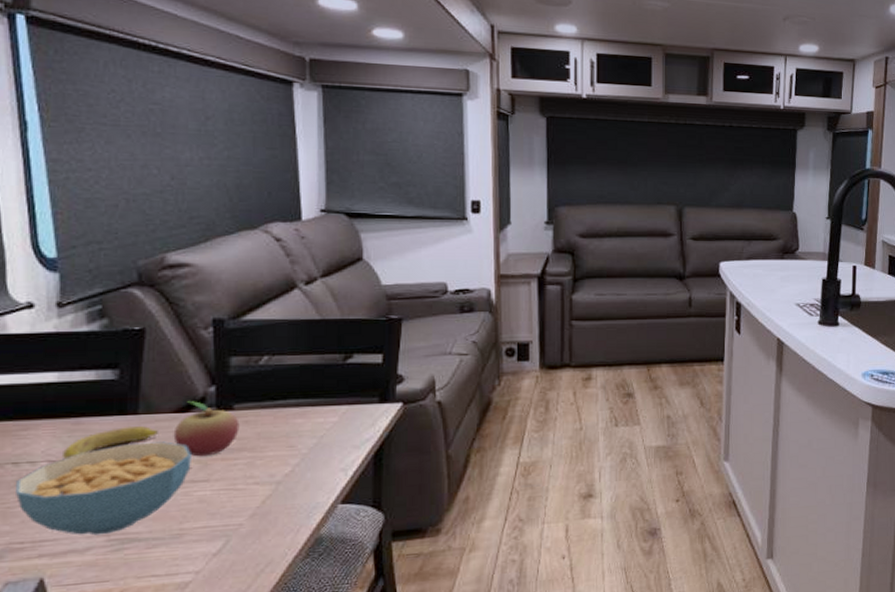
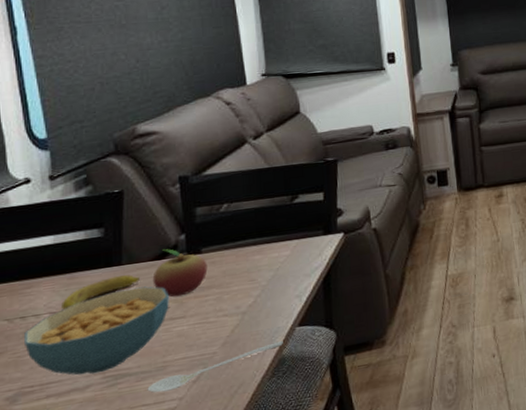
stirrer: none [158,517,322,564] -> present [147,340,283,393]

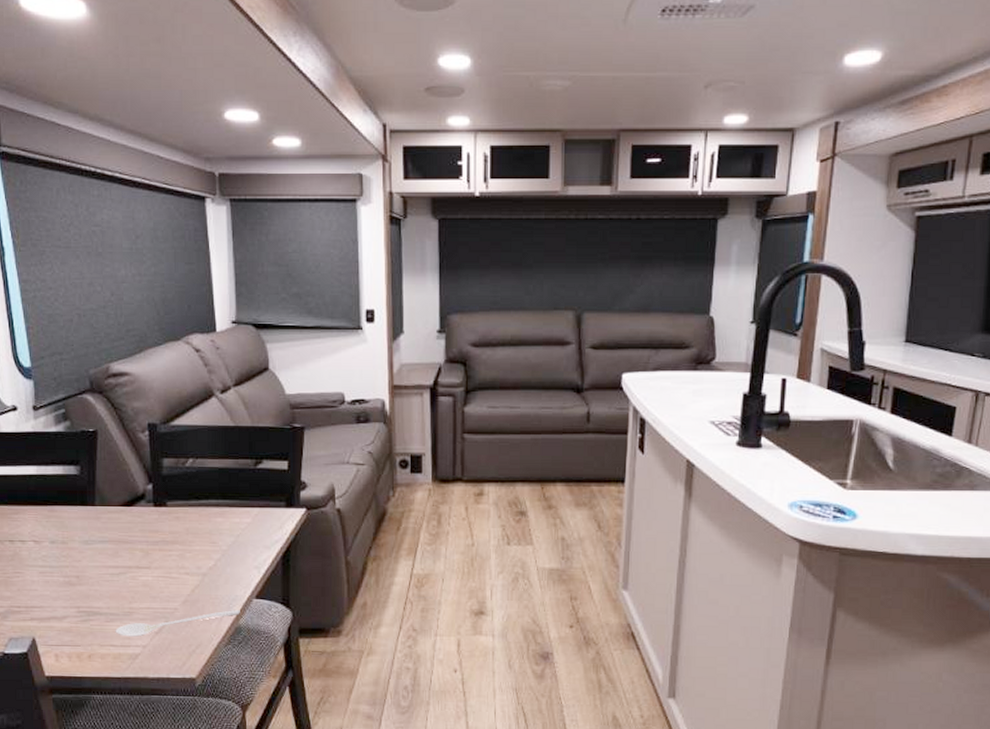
cereal bowl: present [24,286,169,375] -> none [13,530,136,607]
banana: present [61,274,140,310] -> none [43,515,110,541]
fruit: present [152,249,208,297] -> none [122,497,172,546]

